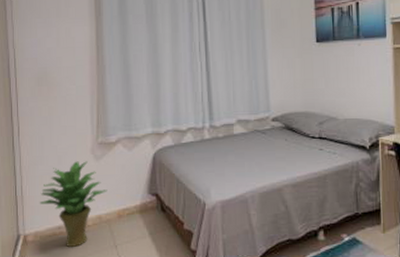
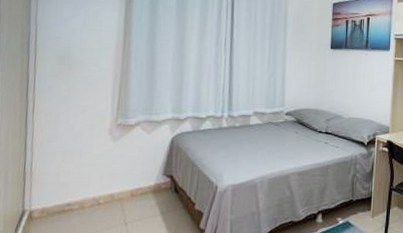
potted plant: present [39,161,108,247] -> none [49,141,122,224]

